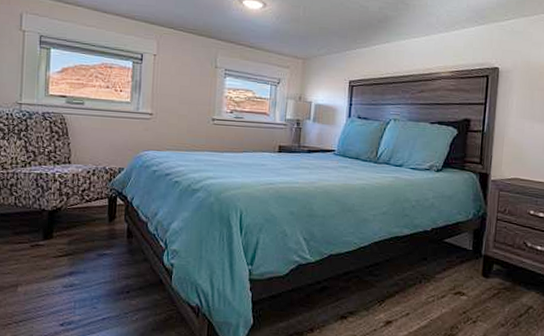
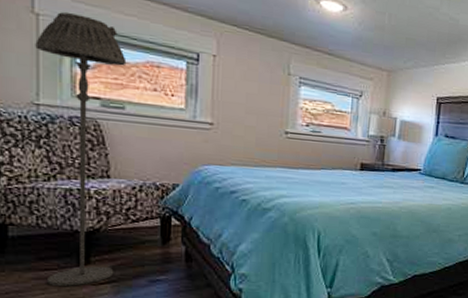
floor lamp: none [20,28,87,258] -> present [35,12,127,286]

